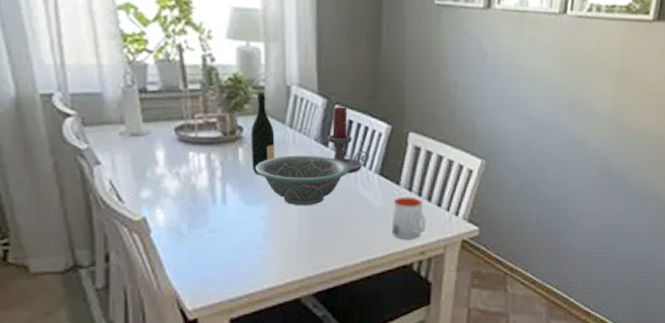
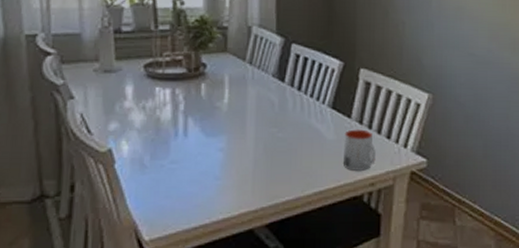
wine bottle: present [250,92,275,174] -> none [212,32,236,108]
decorative bowl: present [256,155,350,206] -> none [216,90,304,139]
candle holder: present [328,106,369,174] -> none [284,45,323,108]

